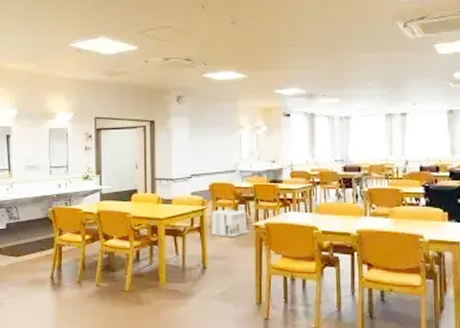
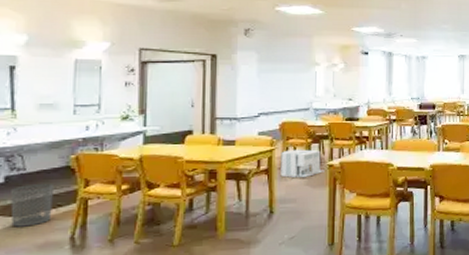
waste bin: none [11,231,38,265] -> present [10,184,53,227]

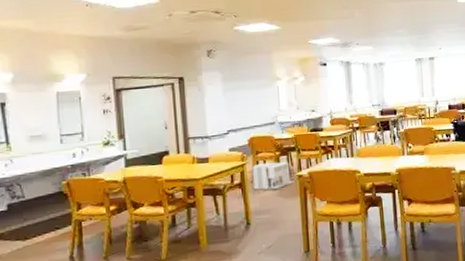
waste bin: present [10,184,53,227] -> none [14,209,52,250]

